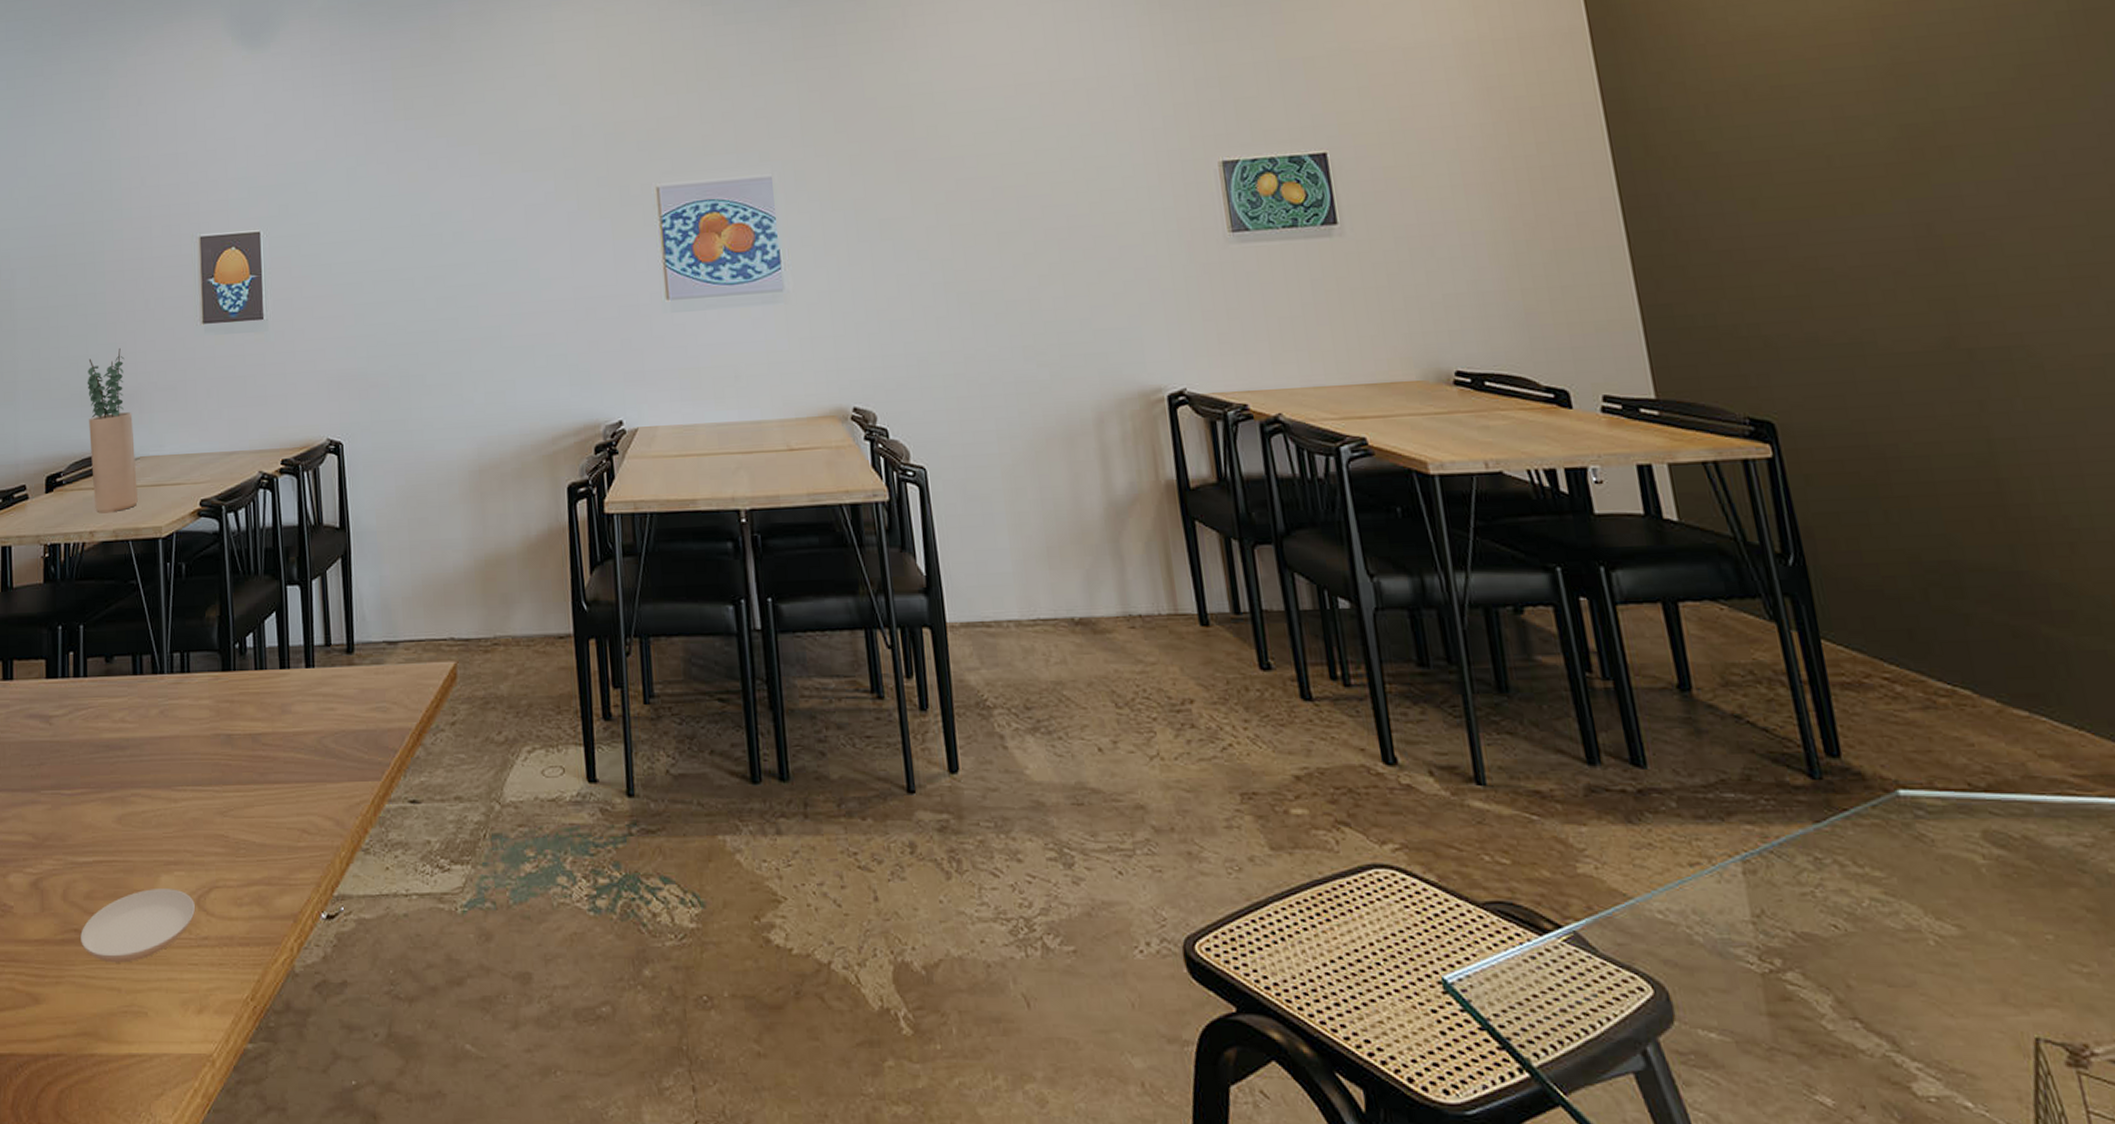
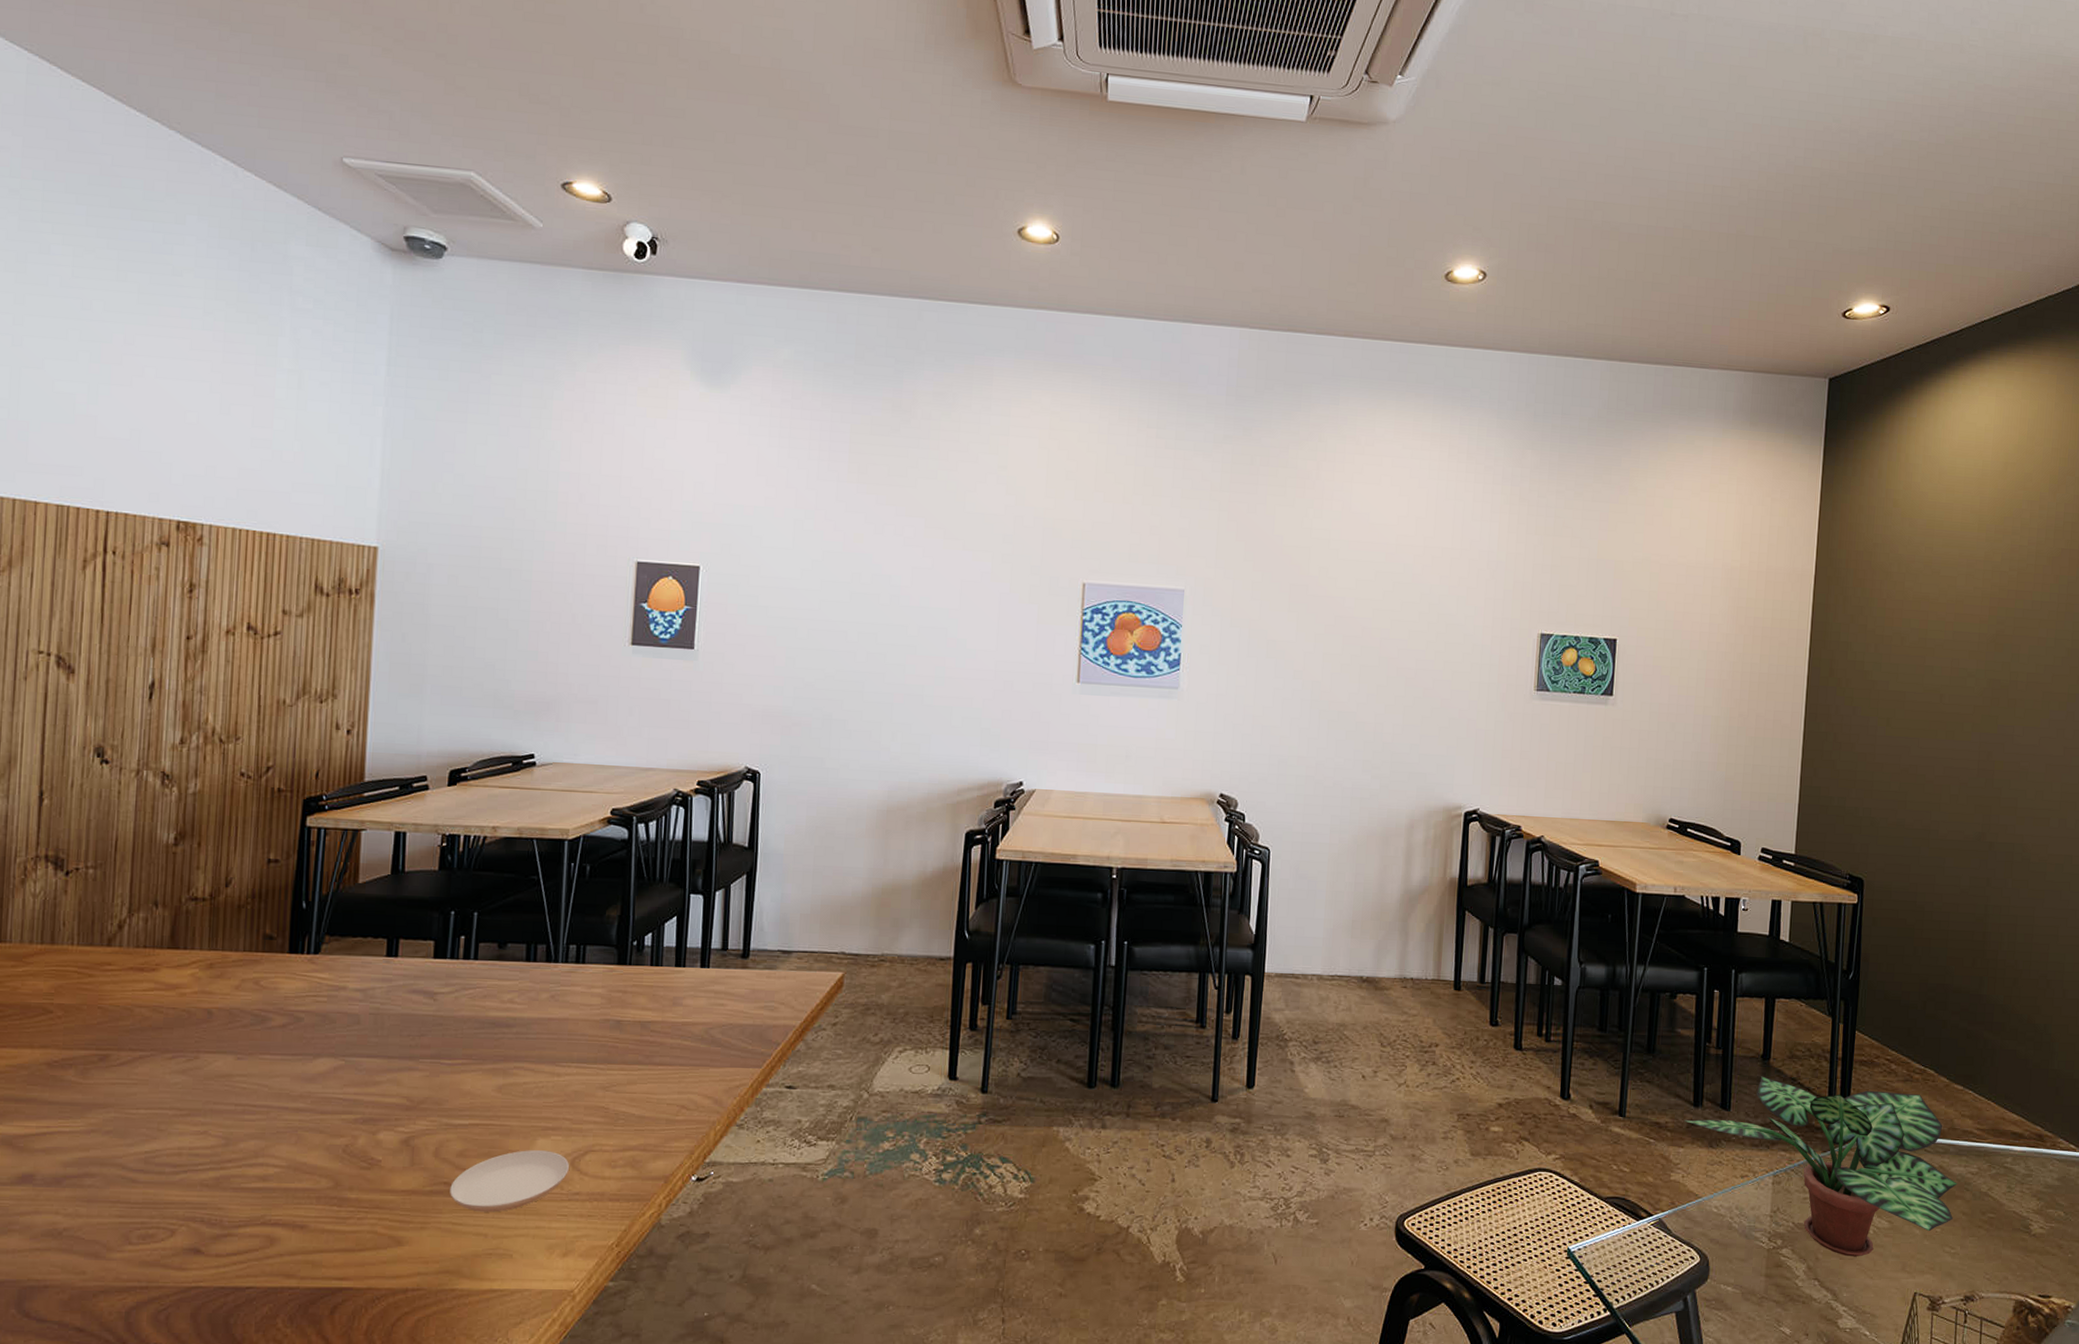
vase: present [87,349,138,514] -> none [500,657,549,811]
potted plant: none [1577,715,2072,983] -> present [1683,1076,1957,1257]

